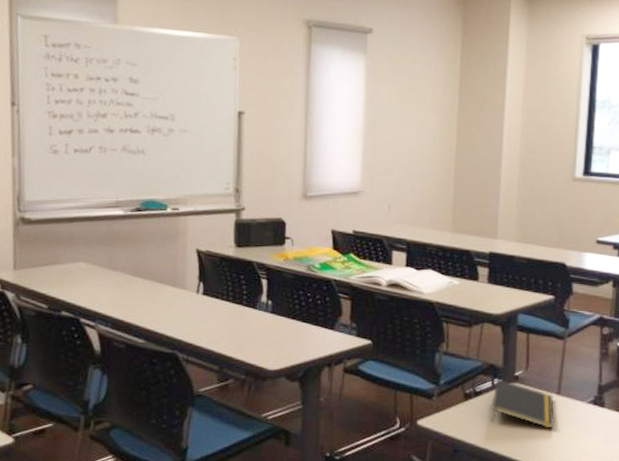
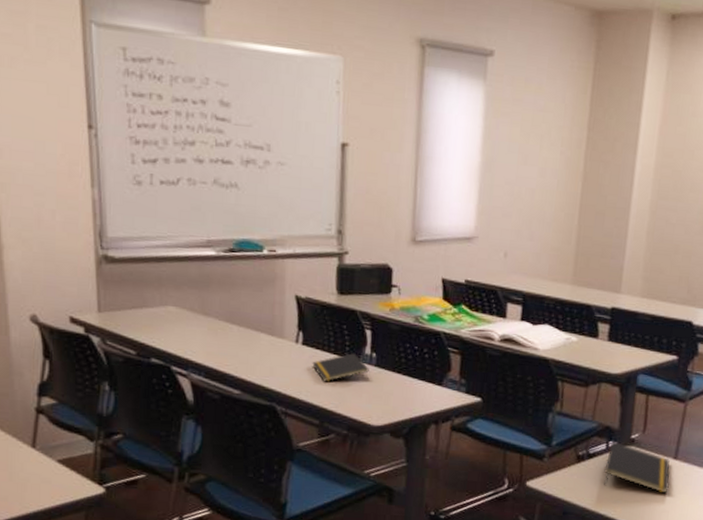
notepad: none [212,301,265,330] -> present [312,353,369,382]

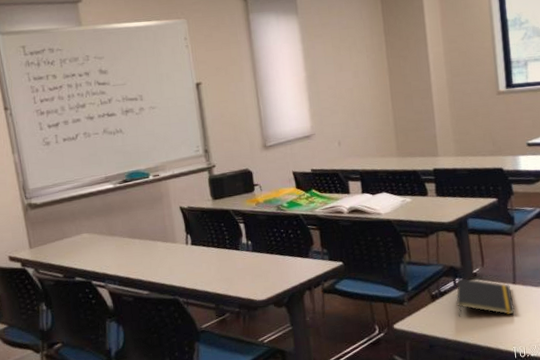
notepad: present [312,353,369,382] -> none [201,244,248,272]

